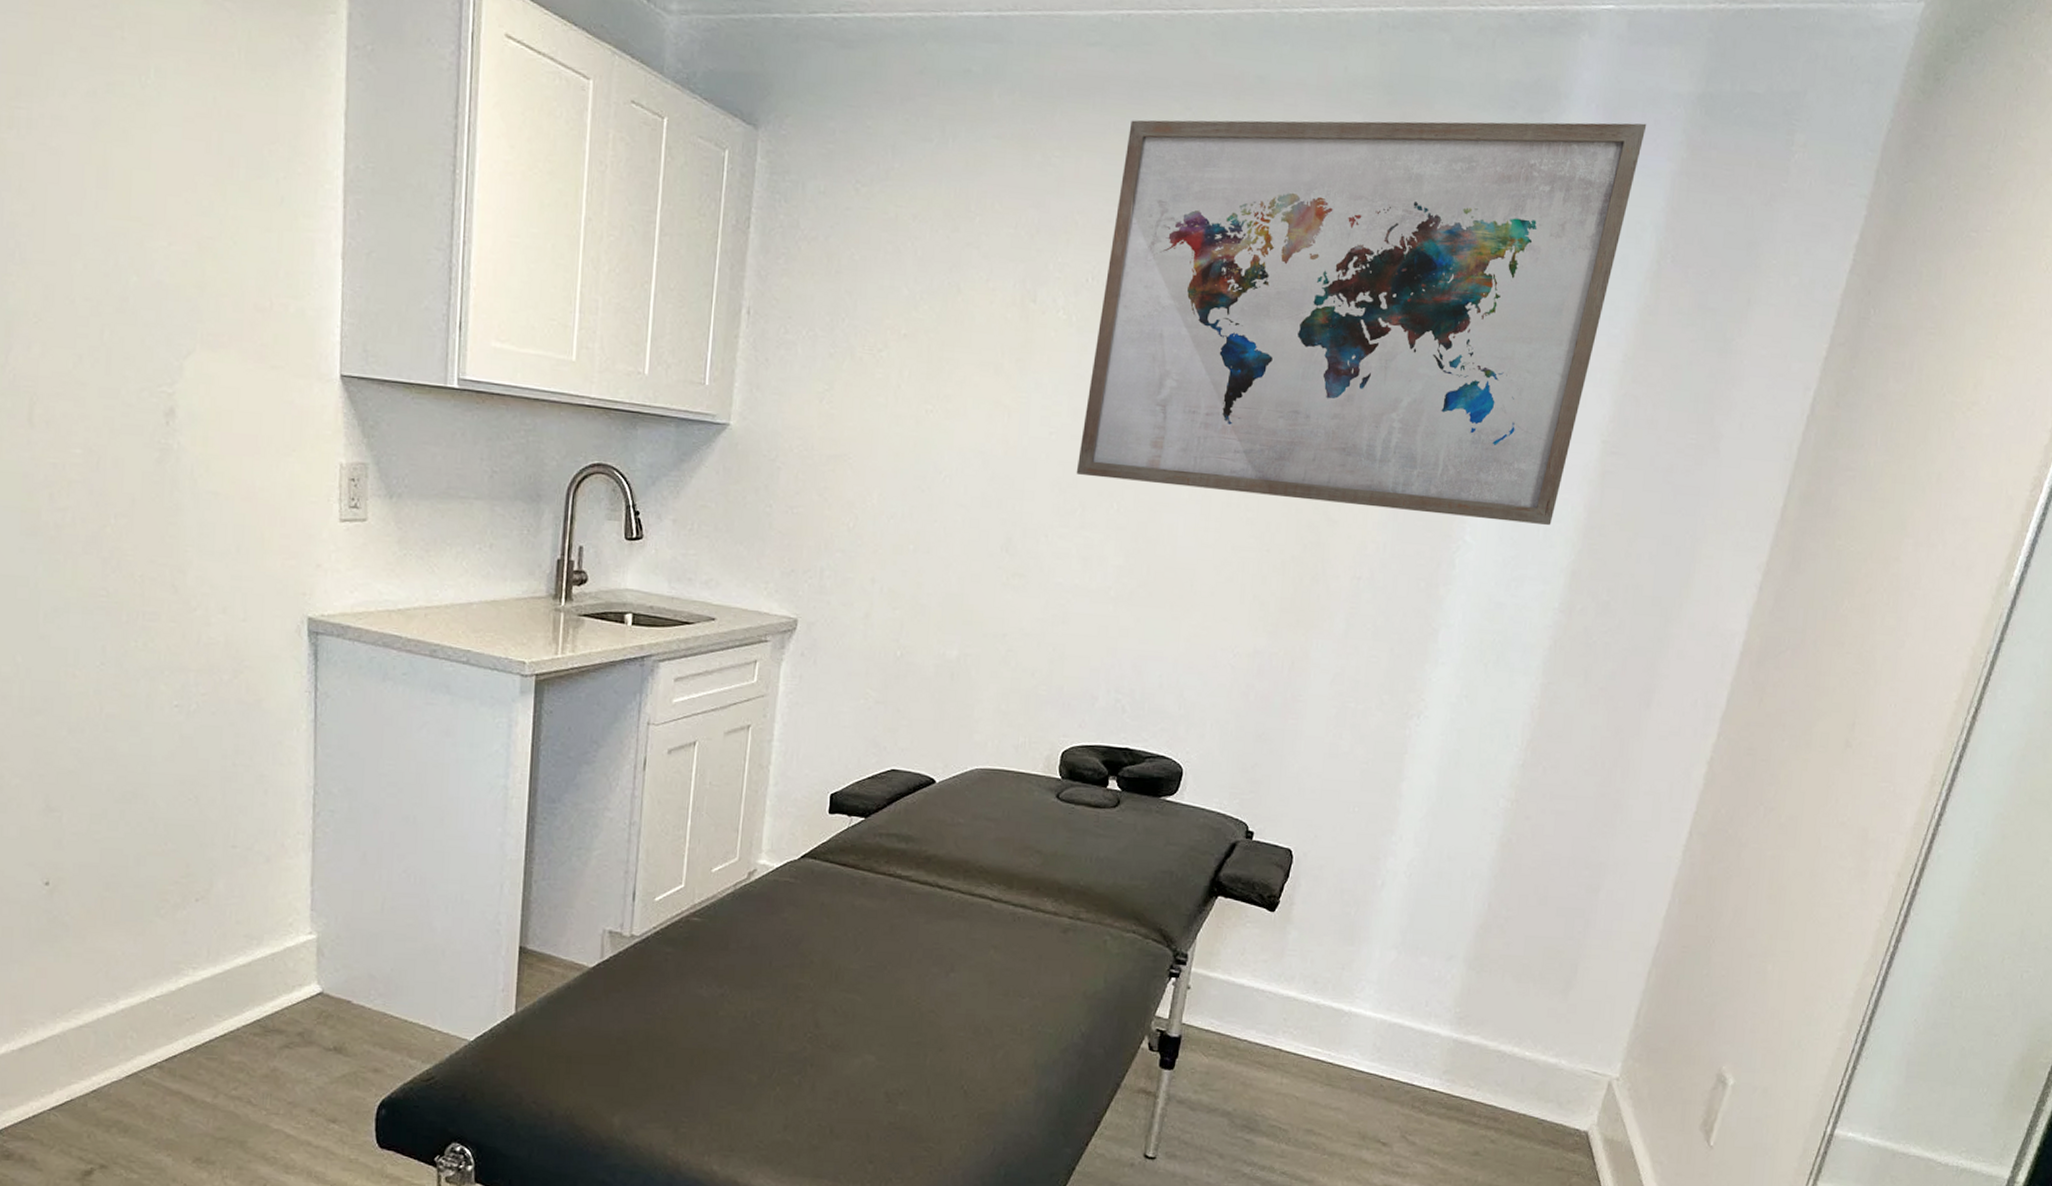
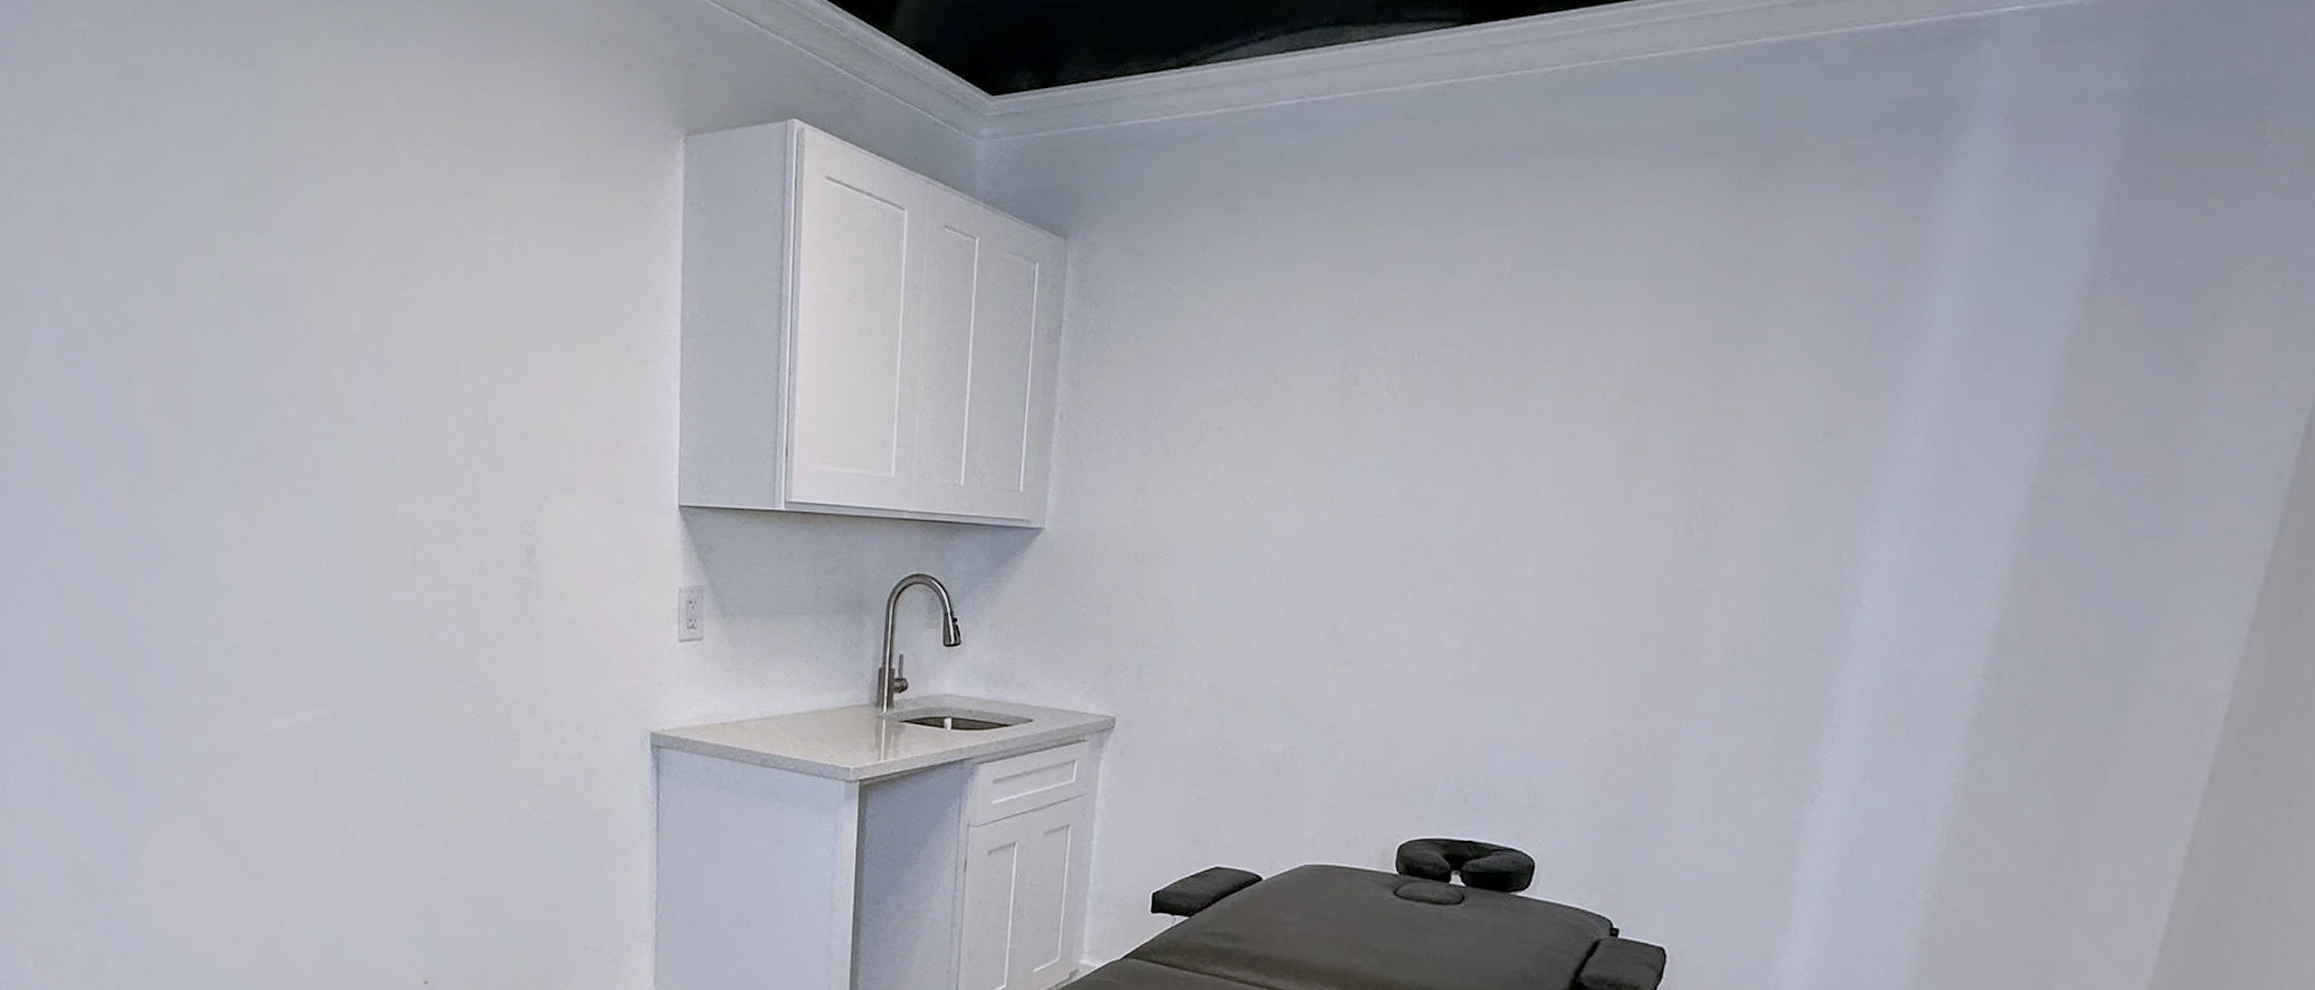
wall art: present [1076,120,1647,525] -> none [1406,130,2071,582]

